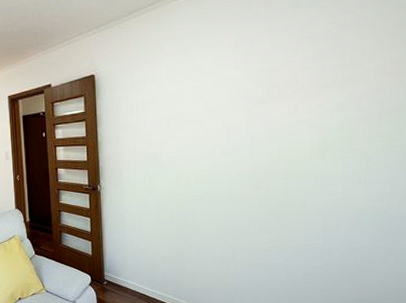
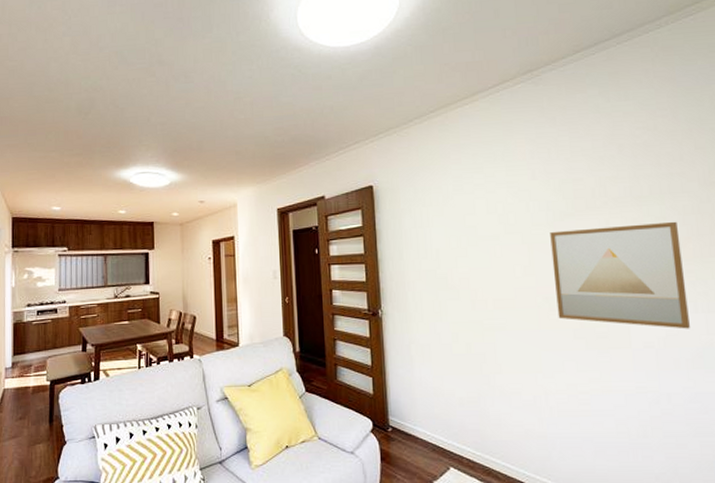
wall art: none [246,107,354,198] -> present [550,221,690,329]

